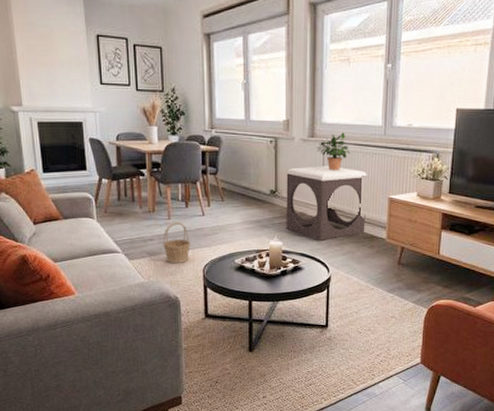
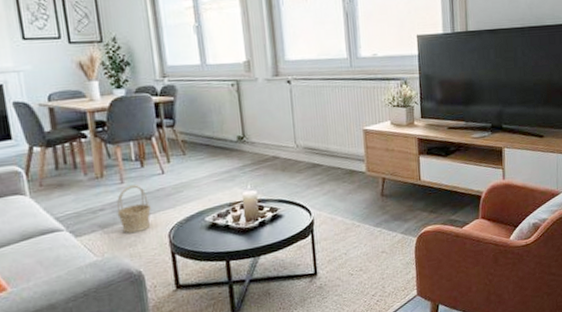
footstool: present [286,166,368,241] -> none [253,104,344,184]
potted plant: present [317,132,351,171] -> none [283,68,319,109]

